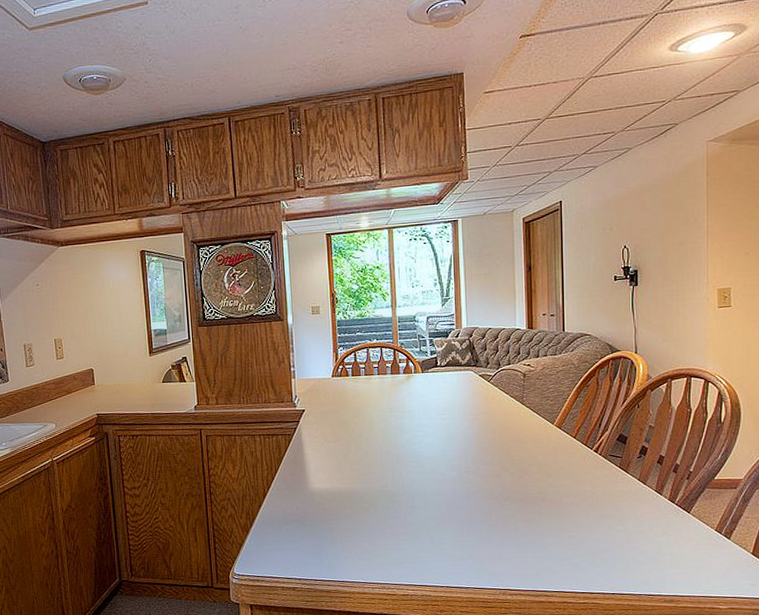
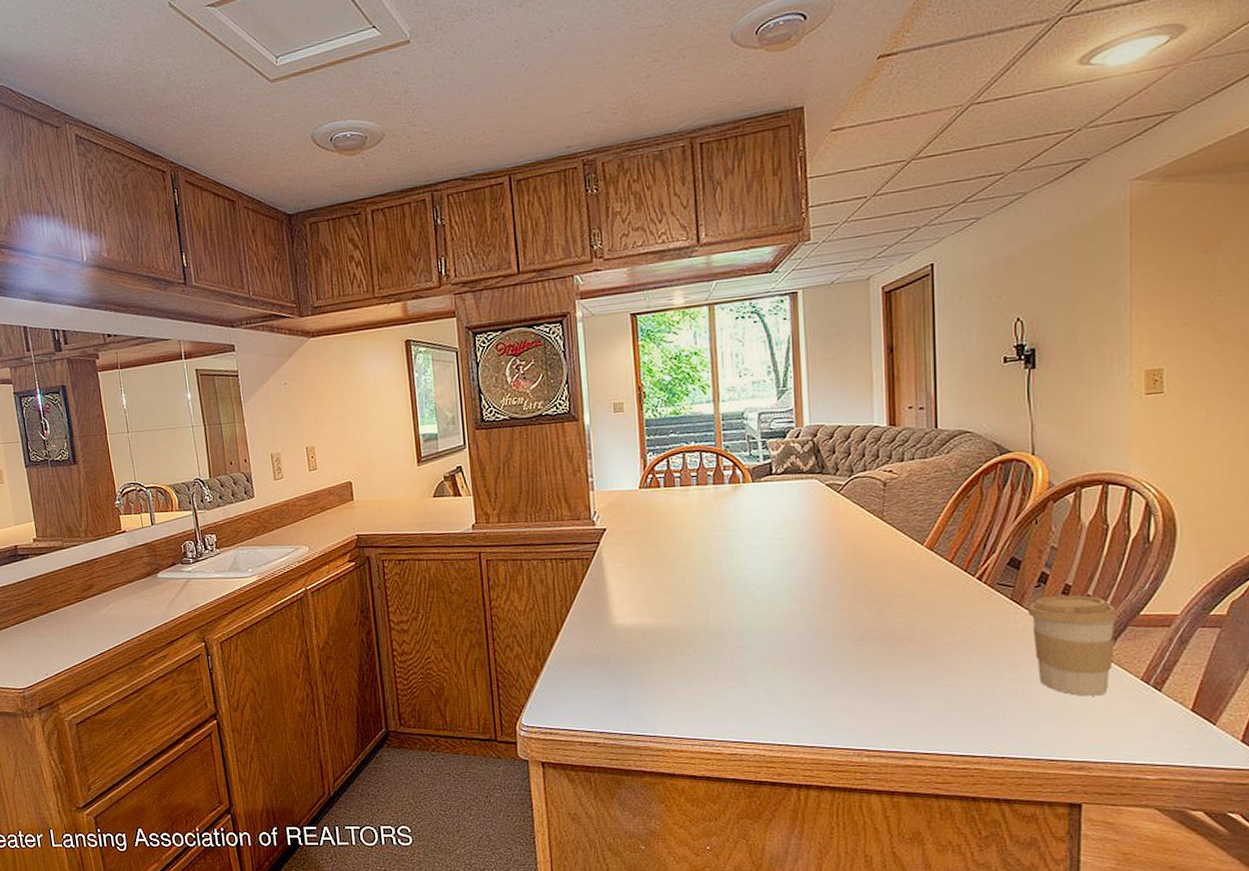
coffee cup: none [632,464,698,544] -> present [1027,595,1118,696]

